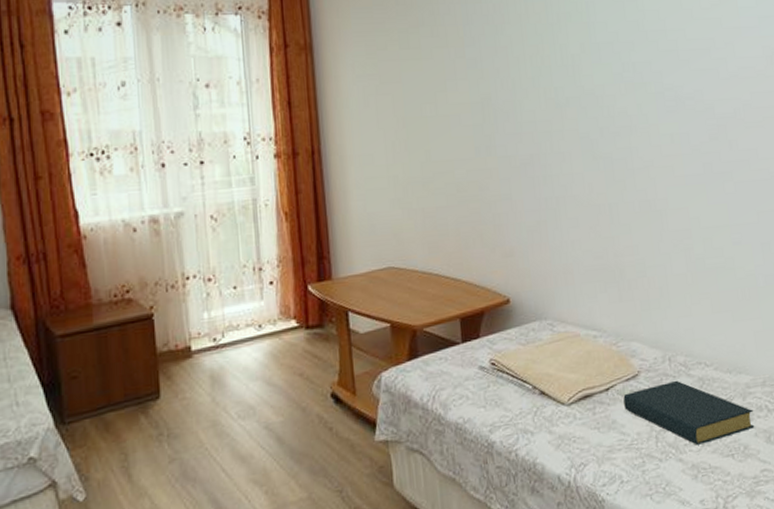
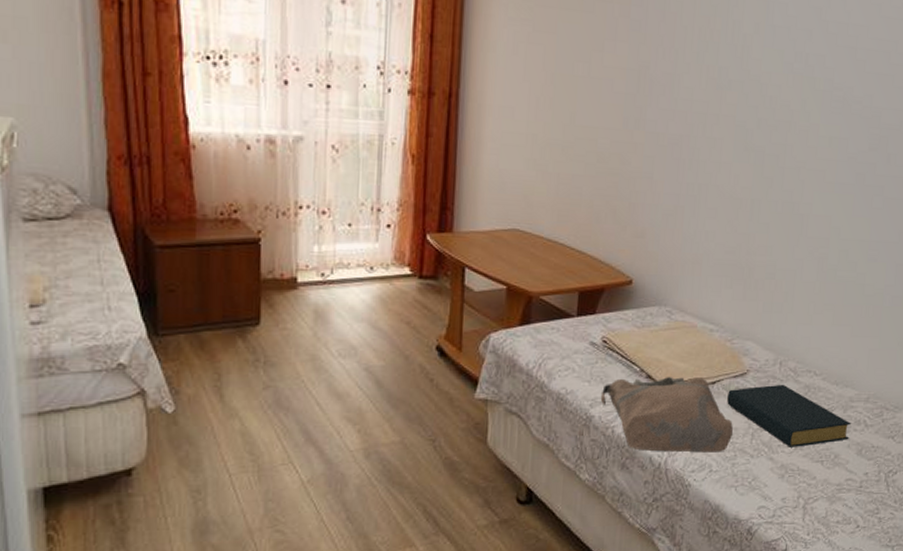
tote bag: none [498,386,637,471] -> present [600,376,733,453]

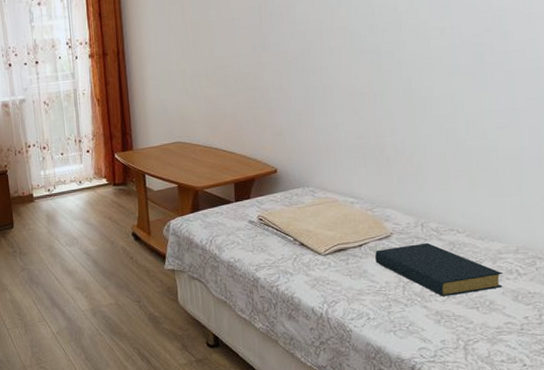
tote bag: present [600,376,733,453] -> none [263,242,385,304]

